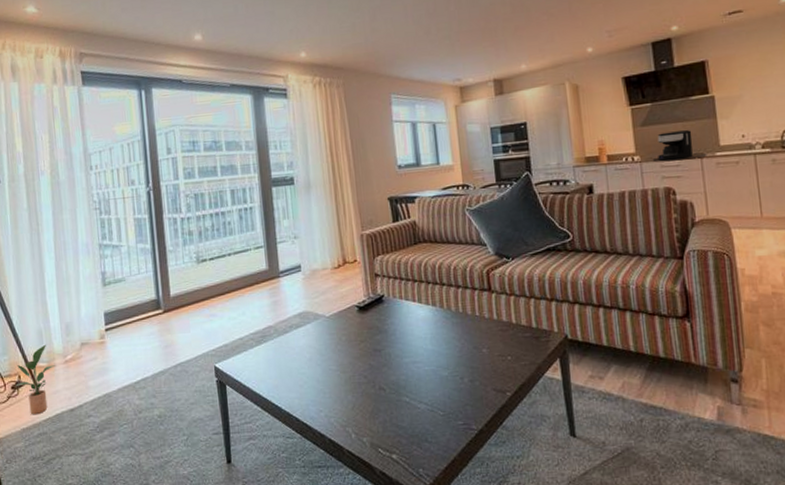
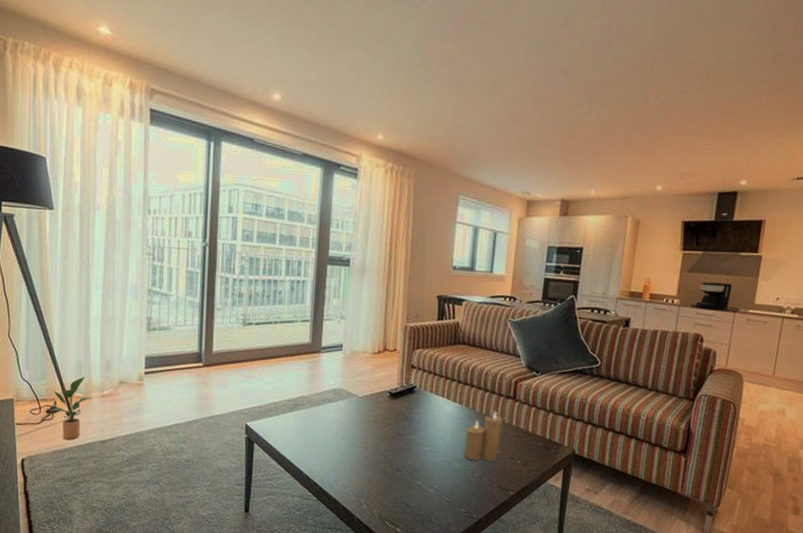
candle: none [445,306,485,365] -> present [464,410,503,463]

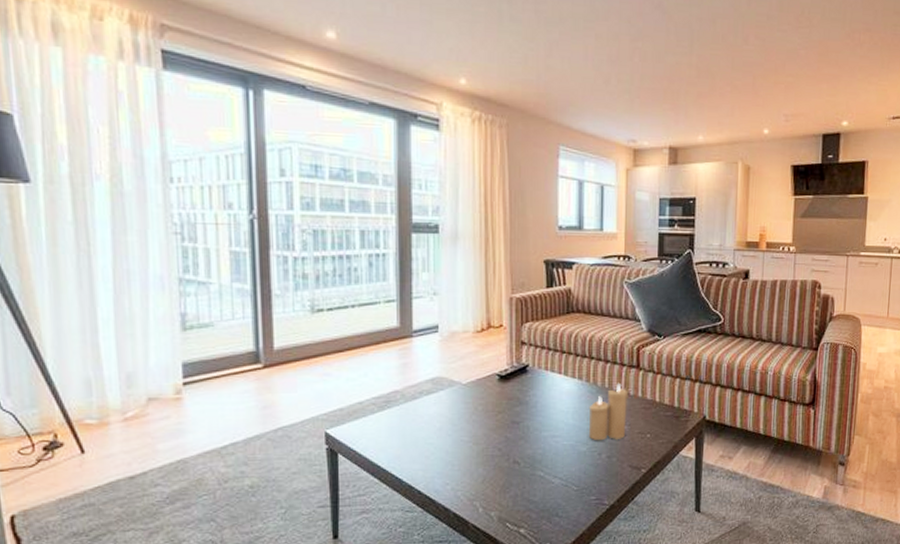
potted plant: present [51,376,92,441] -> none [49,397,109,483]
coffee maker: present [690,282,741,312] -> none [806,226,853,256]

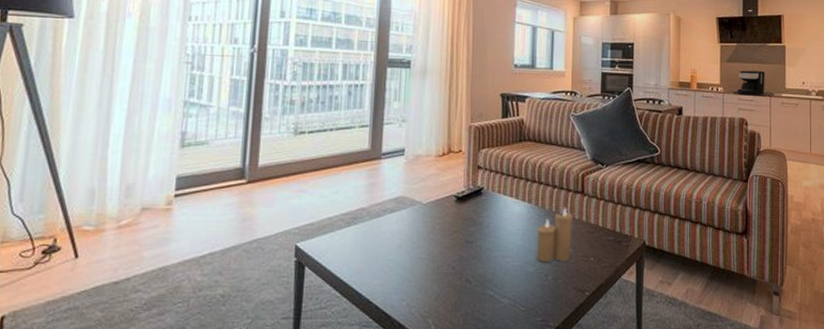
coffee maker: none [806,226,853,256] -> present [733,70,775,97]

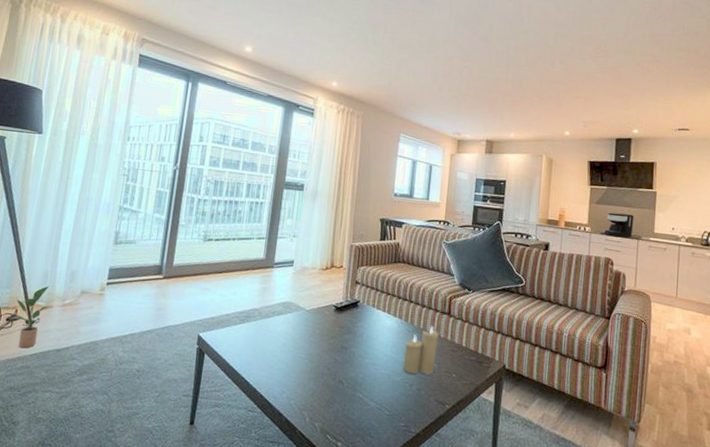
potted plant: none [48,205,104,286] -> present [11,286,53,349]

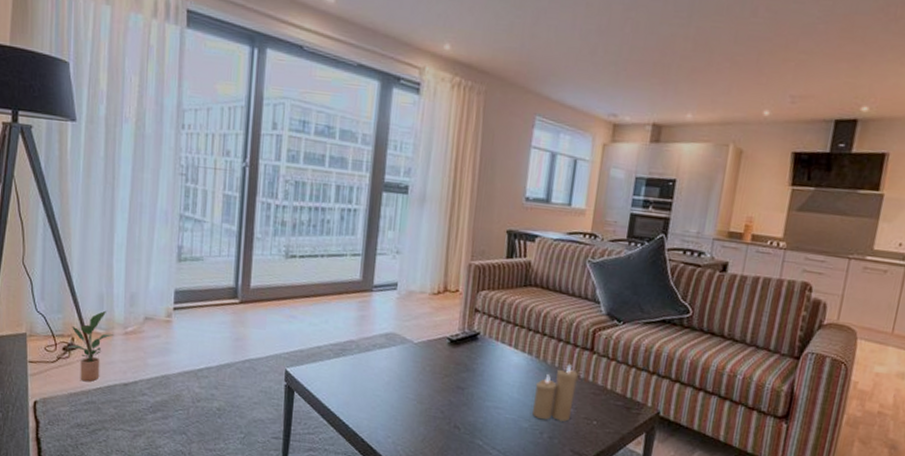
coffee maker: present [600,212,643,240] -> none [798,222,857,259]

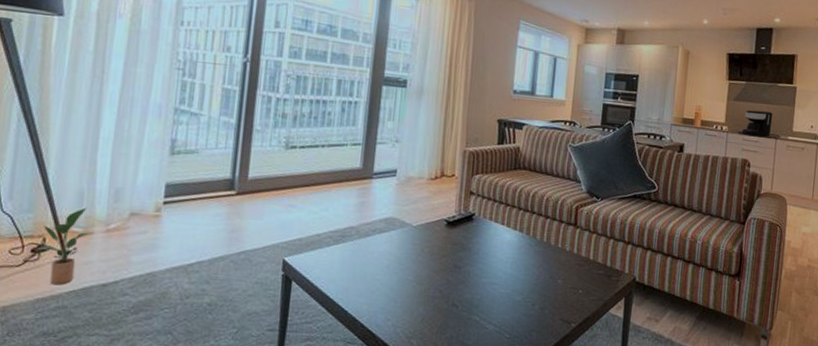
candle: present [532,363,578,422] -> none [525,238,564,293]
coffee maker: none [798,222,857,259] -> present [737,110,781,139]

